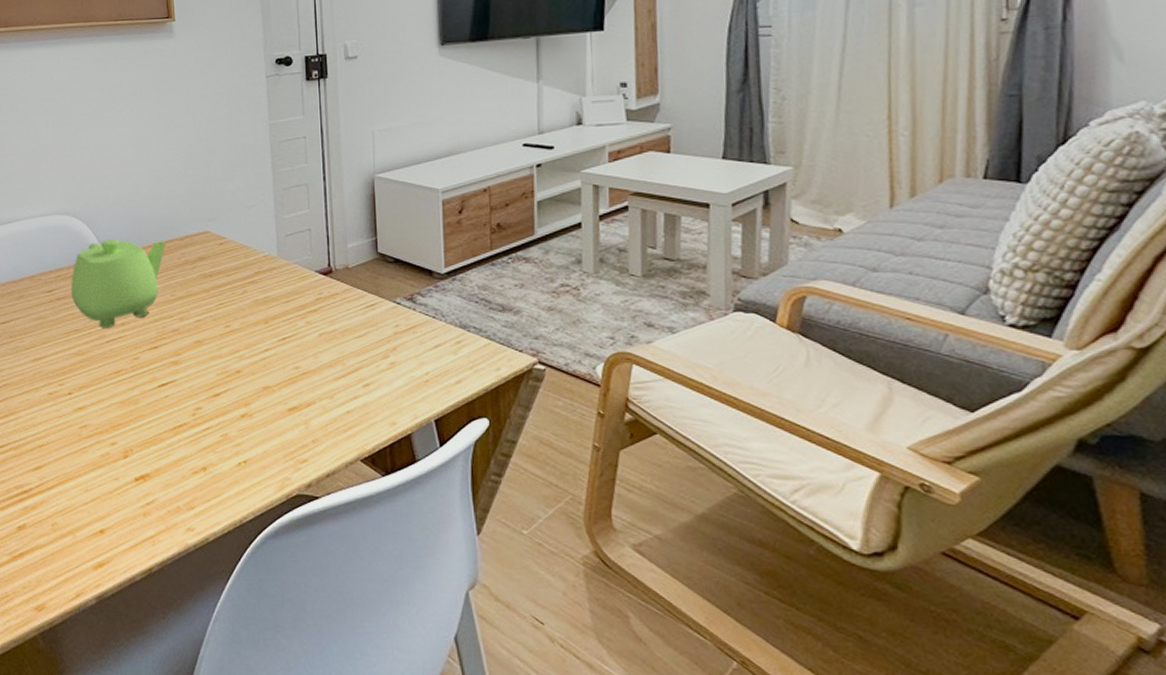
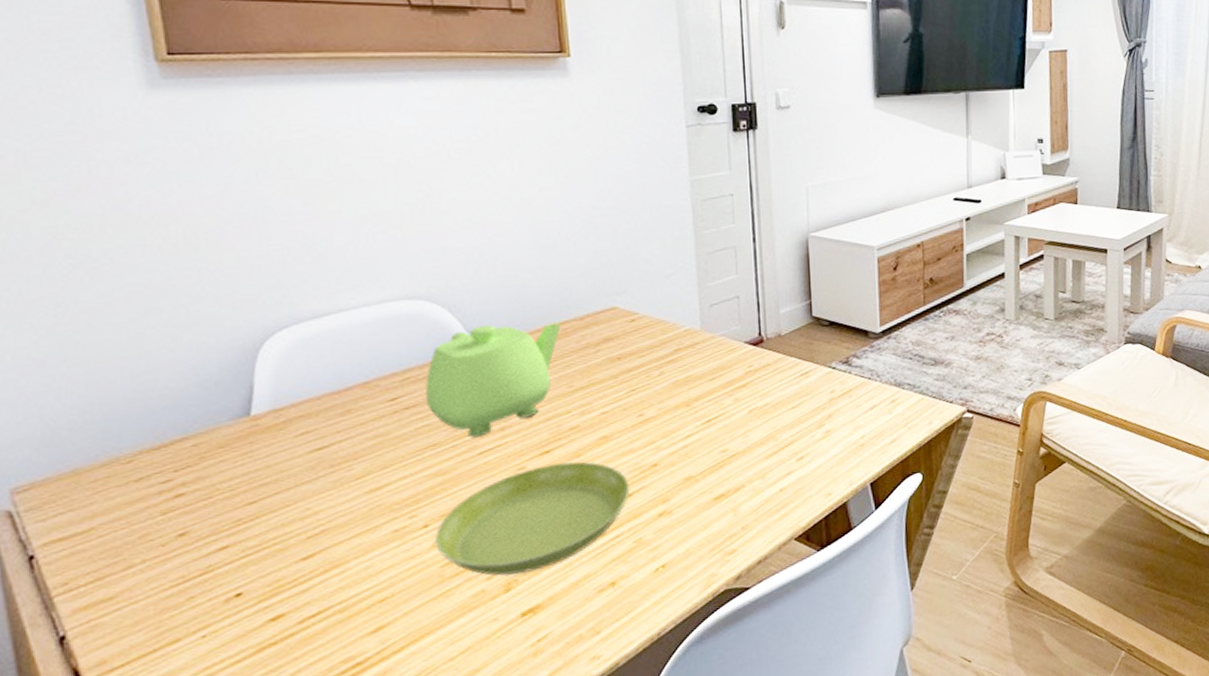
saucer: none [76,357,218,446] -> present [435,461,630,576]

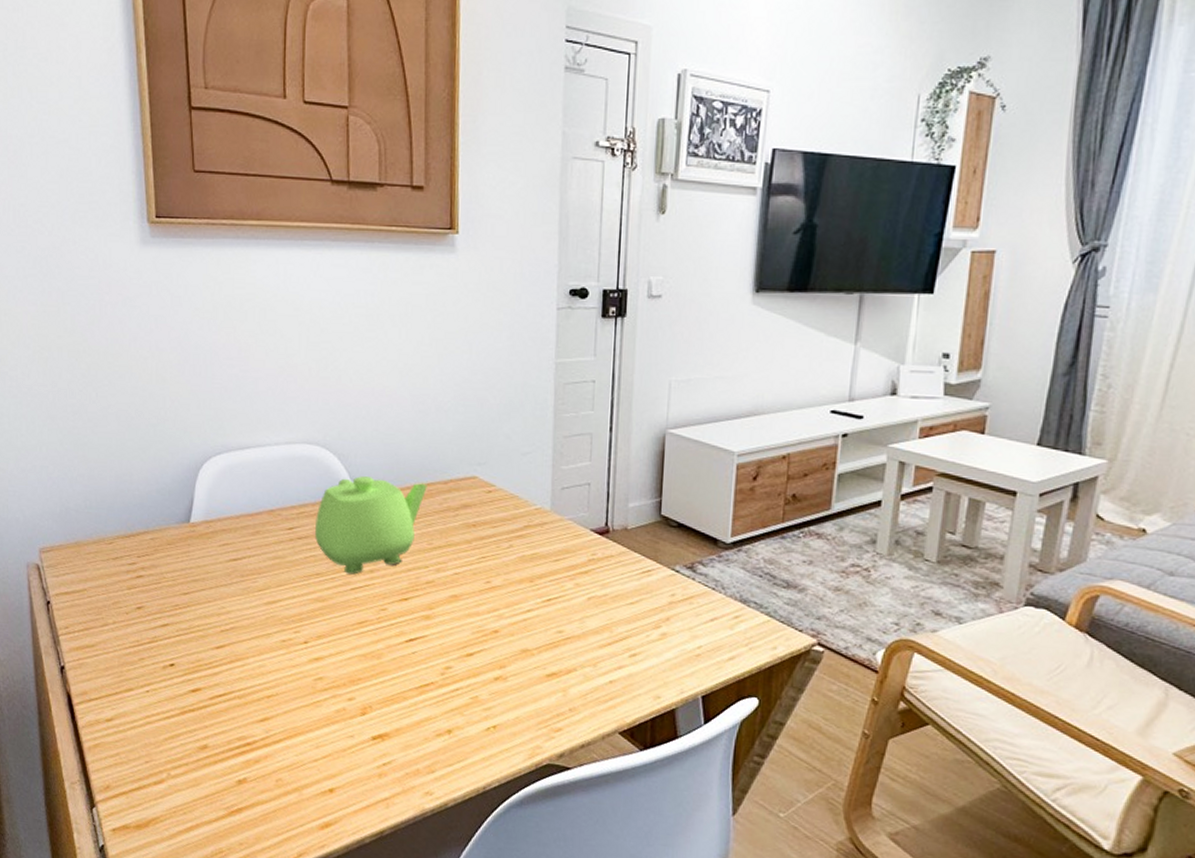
saucer: present [435,461,630,576] -> none [312,610,472,703]

